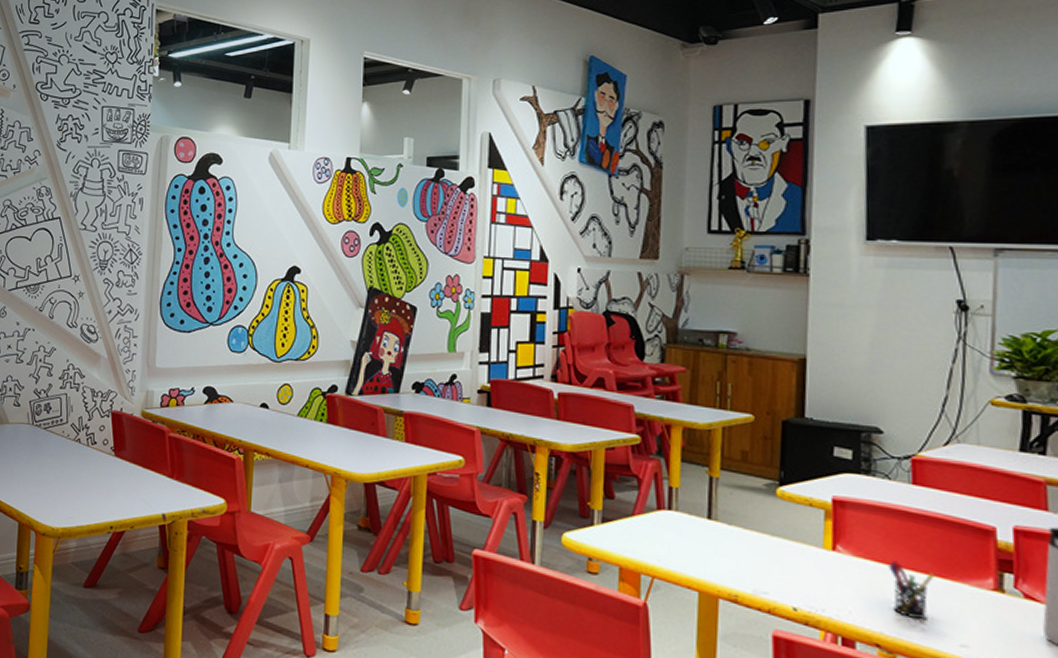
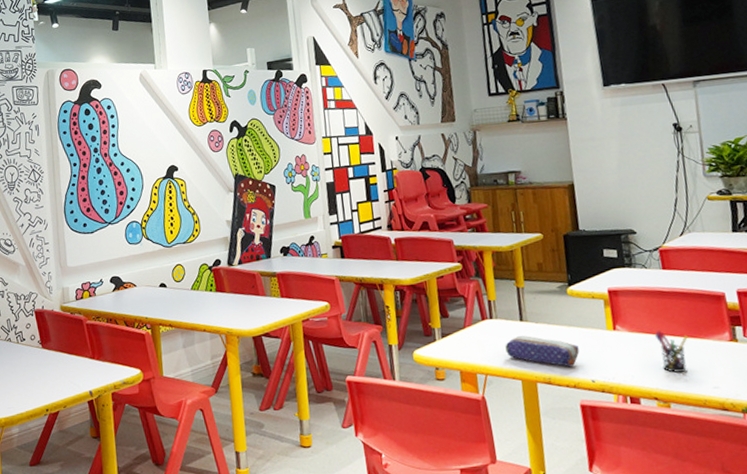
pencil case: none [683,537,782,587] -> present [505,336,580,367]

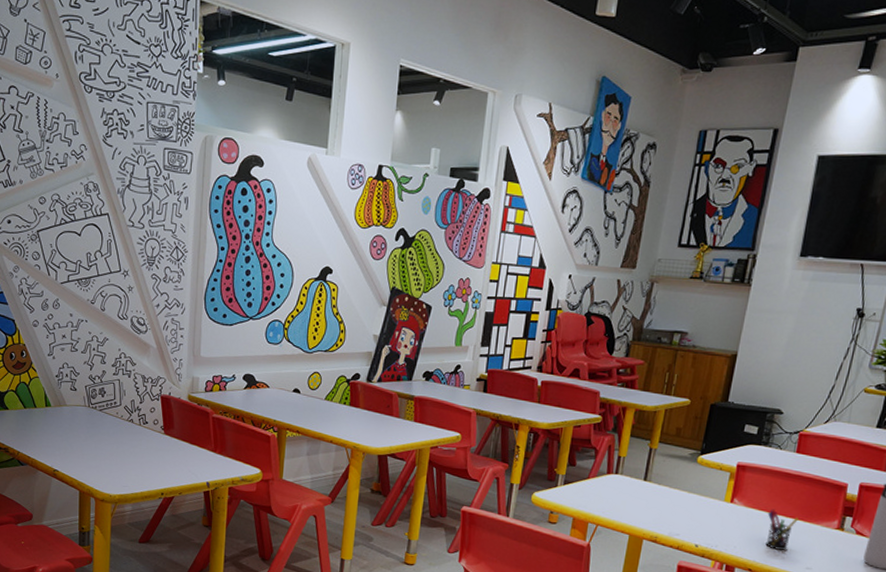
pencil case: present [505,336,580,367] -> none [622,494,693,530]

